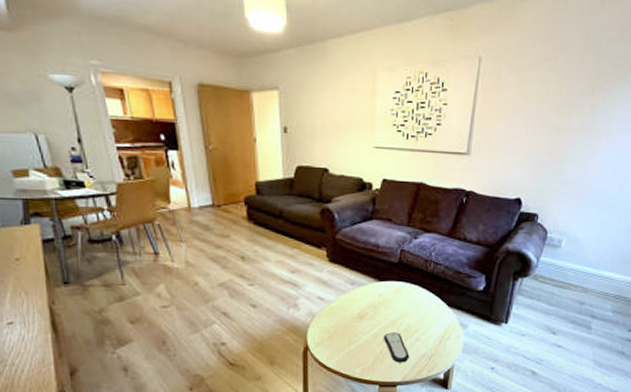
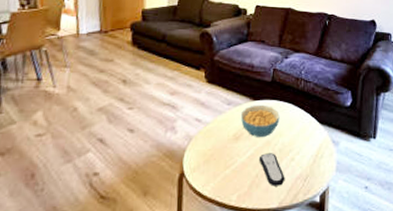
cereal bowl: none [365,285,406,317] -> present [241,104,280,137]

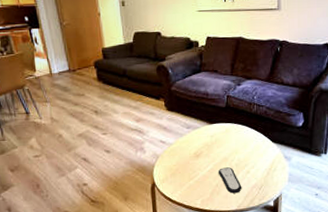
cereal bowl: present [241,104,280,137] -> none [200,127,235,155]

